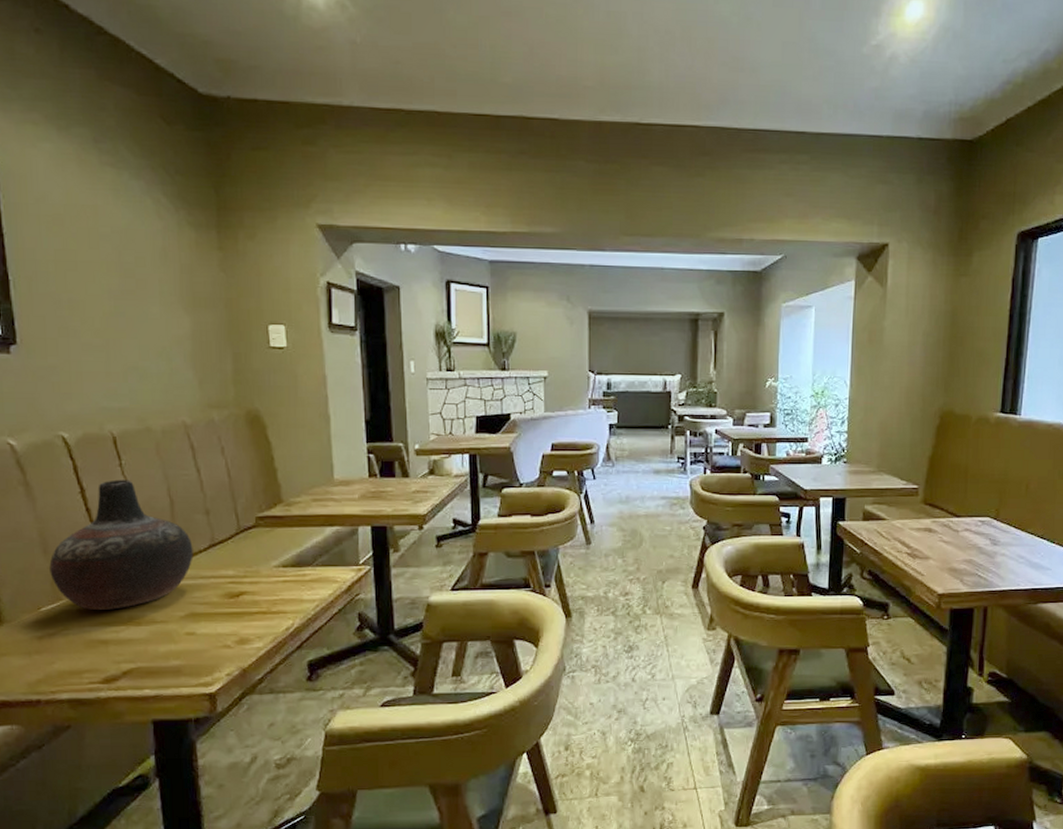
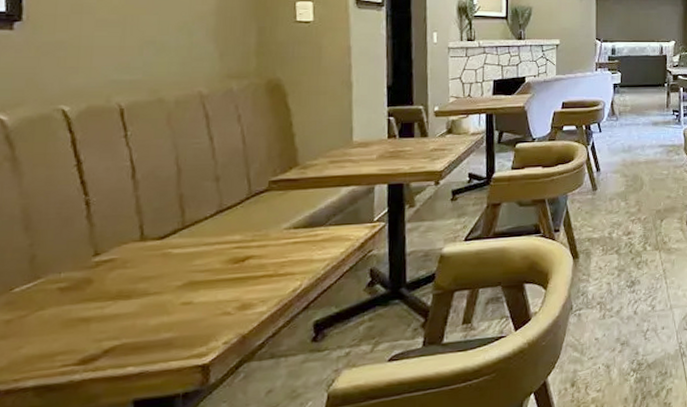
vase: present [49,479,193,610] -> none [29,150,198,287]

